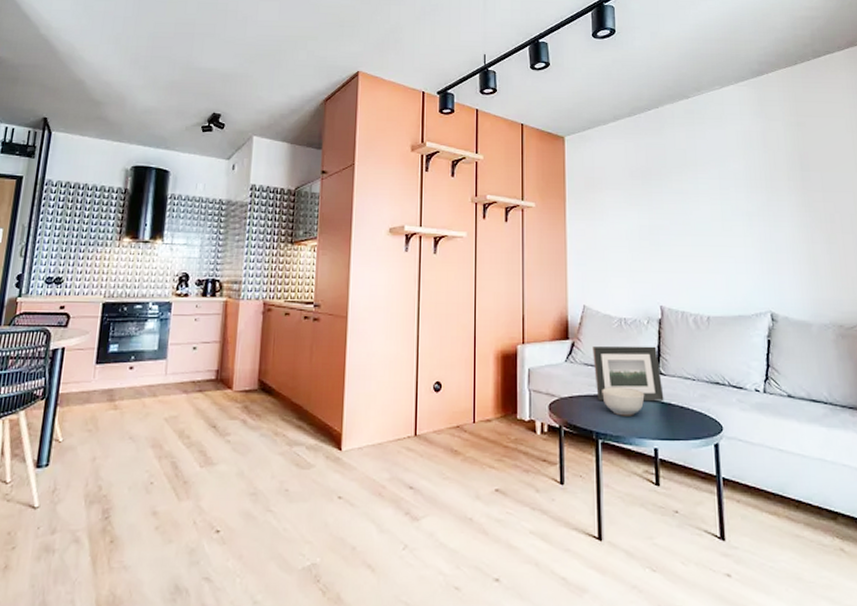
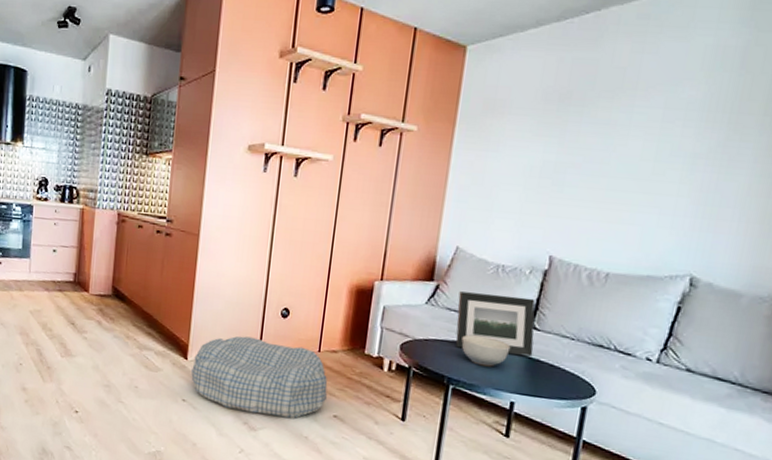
dog bed: none [346,416,486,500] -> present [191,336,328,418]

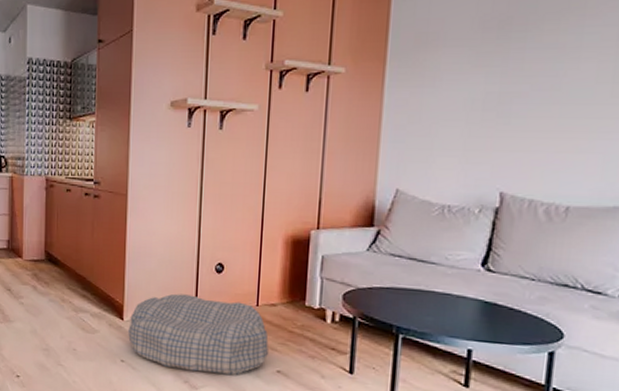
picture frame: present [455,291,536,357] -> none [401,236,490,301]
bowl: present [461,334,511,367] -> none [408,280,464,314]

